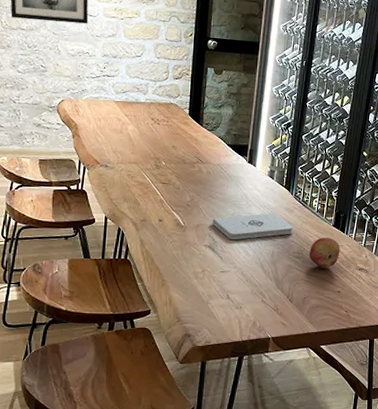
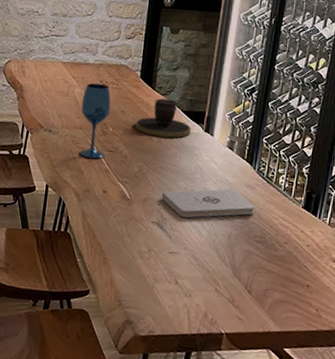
wineglass: none [134,120,163,191] -> present [80,82,111,159]
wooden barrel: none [186,134,236,169] -> present [135,98,191,138]
fruit: present [308,238,340,268] -> none [272,221,311,257]

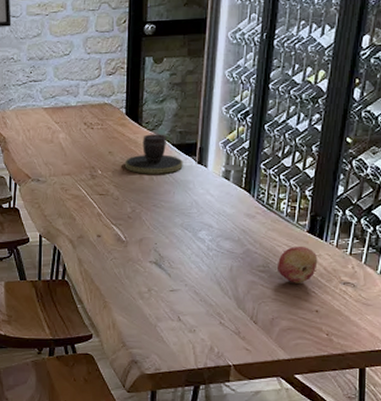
wineglass: present [80,82,111,159] -> none [67,125,97,204]
notepad: present [161,189,254,218] -> none [157,221,255,255]
fruit: none [272,221,311,257] -> present [276,247,318,283]

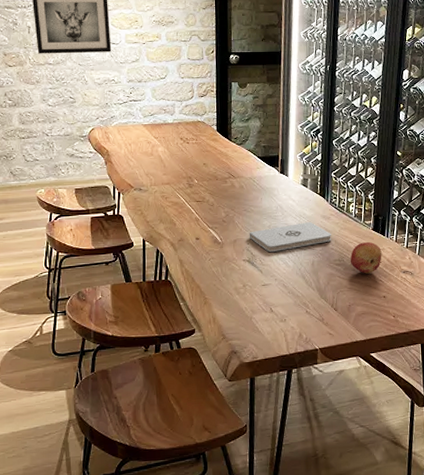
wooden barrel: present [124,134,183,174] -> none [217,148,268,183]
notepad: none [157,221,255,255] -> present [249,222,331,253]

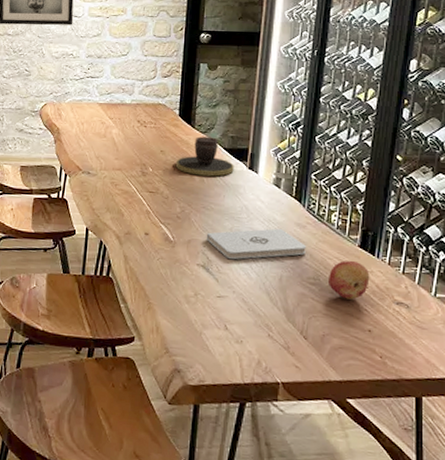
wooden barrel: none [217,148,268,183] -> present [175,136,234,177]

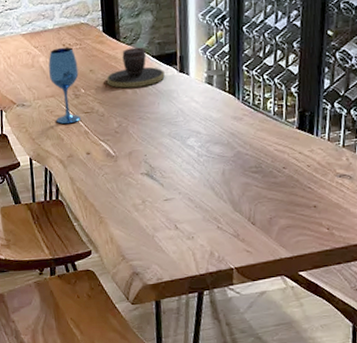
wineglass: none [119,123,150,201] -> present [48,47,80,125]
notepad: present [206,228,306,260] -> none [146,125,245,164]
fruit: present [327,261,370,300] -> none [269,143,311,181]

